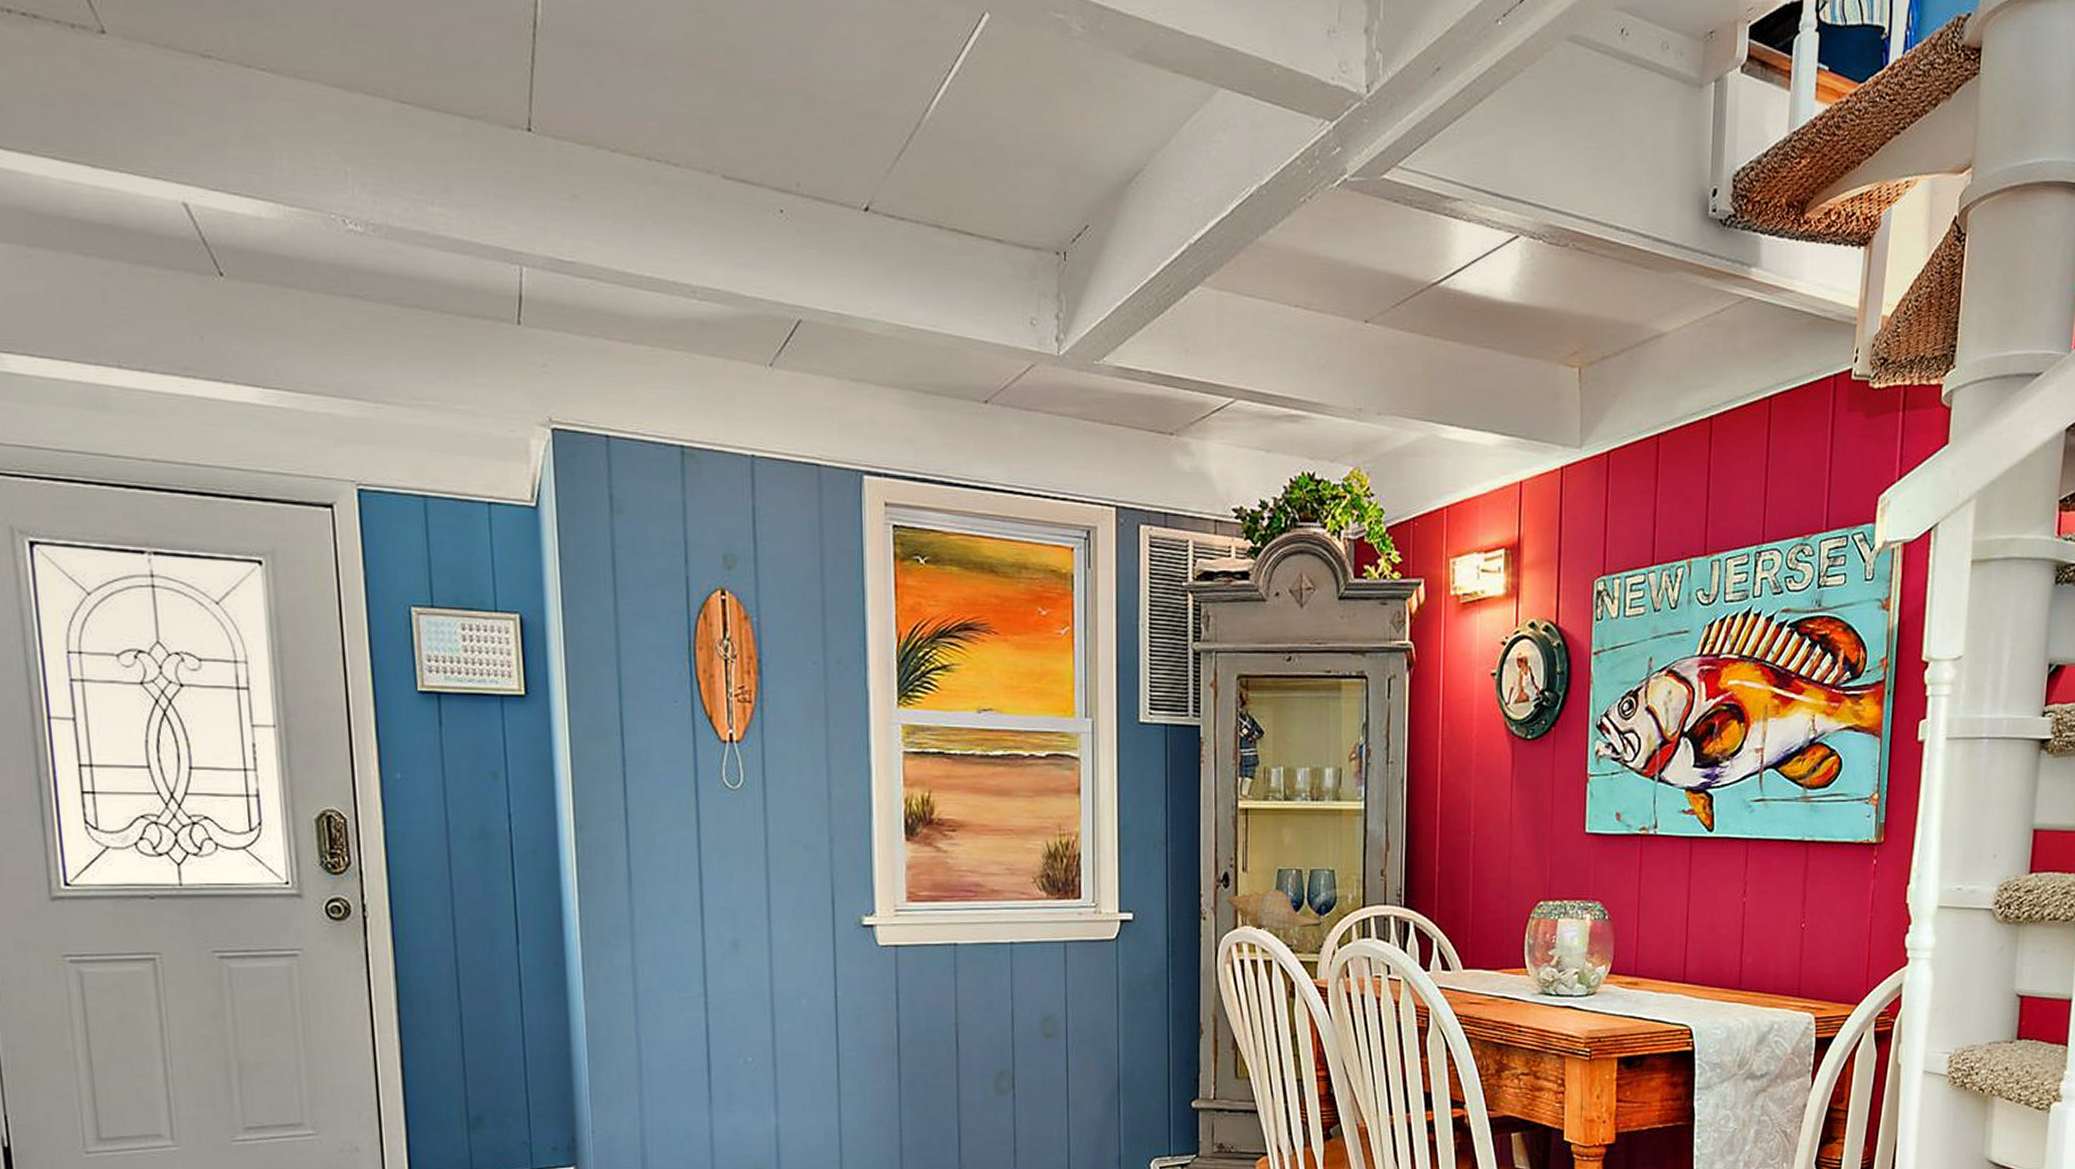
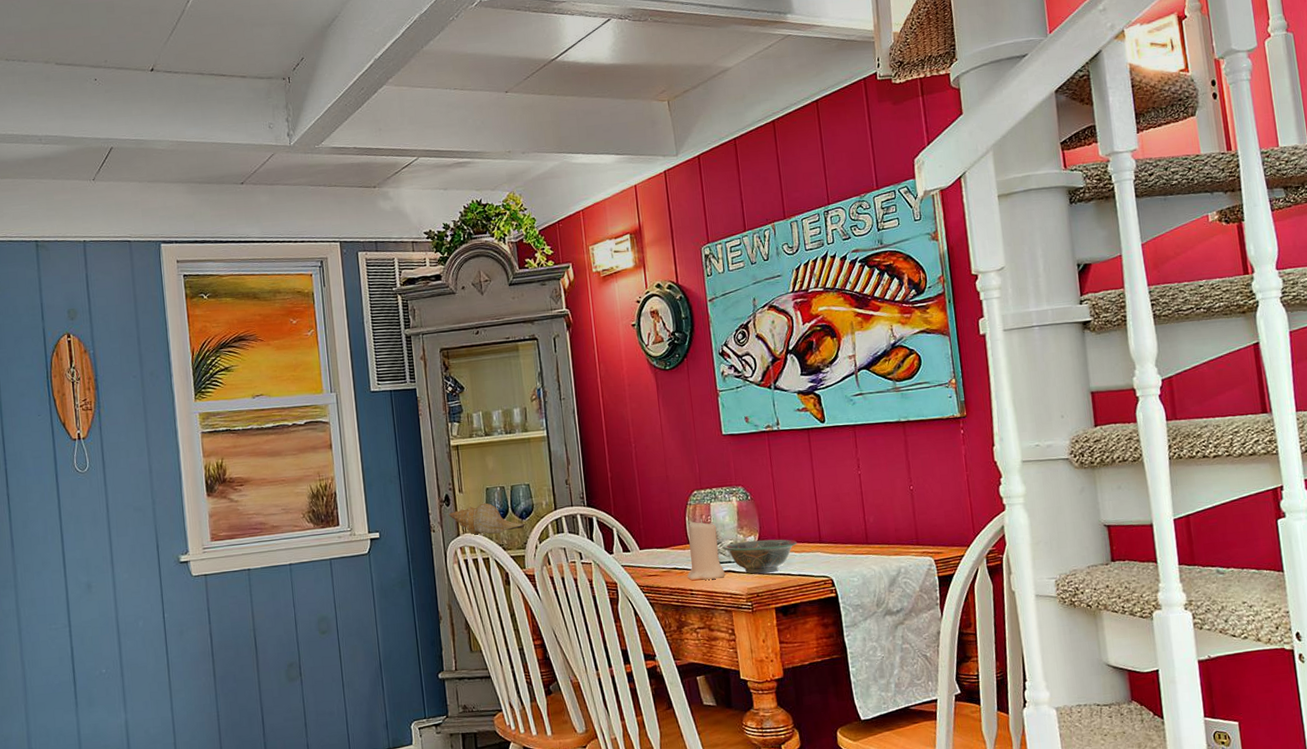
candle: none [1516,937,1564,1015] -> present [687,518,725,581]
decorative bowl: none [1563,971,1657,1013] -> present [721,539,798,574]

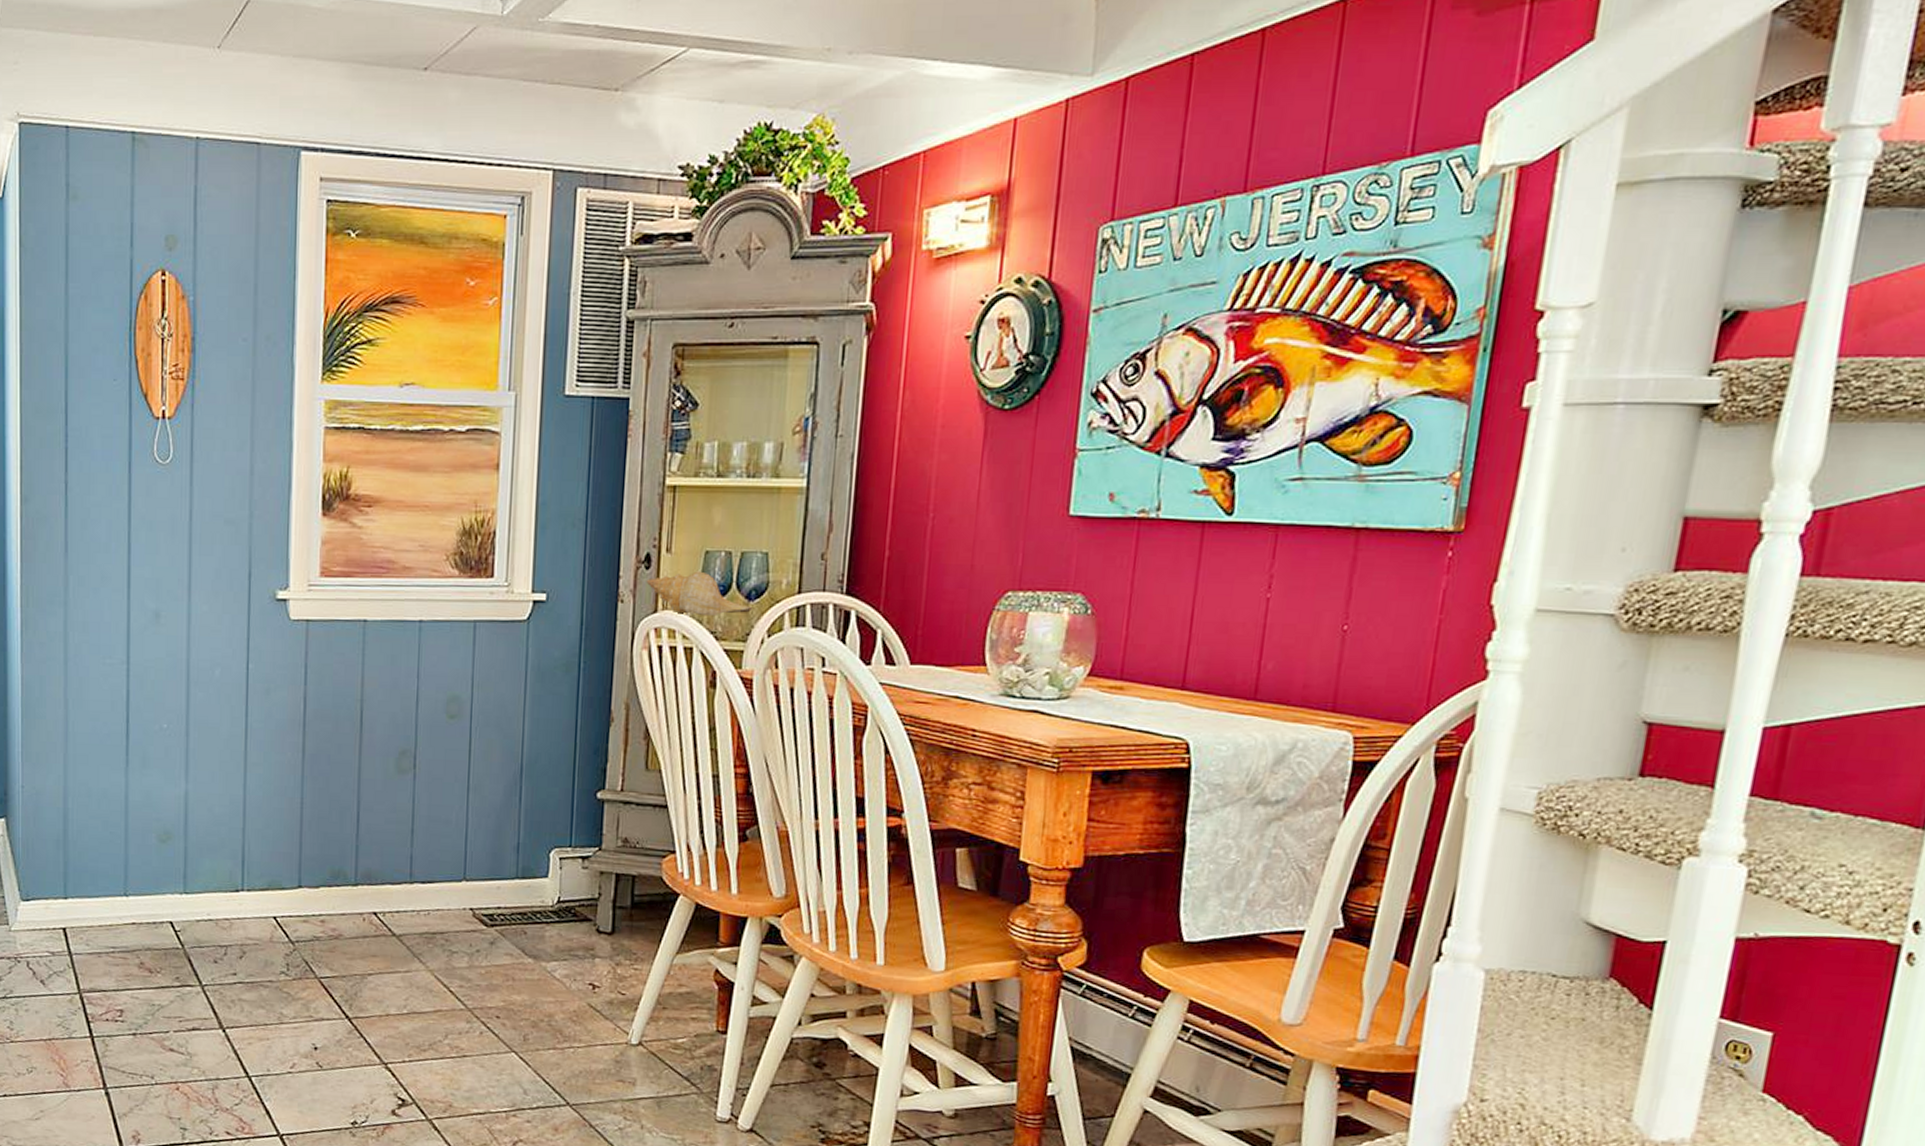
candle: present [687,518,725,581] -> none [971,632,1031,720]
decorative bowl: present [721,539,798,574] -> none [1031,672,1148,721]

